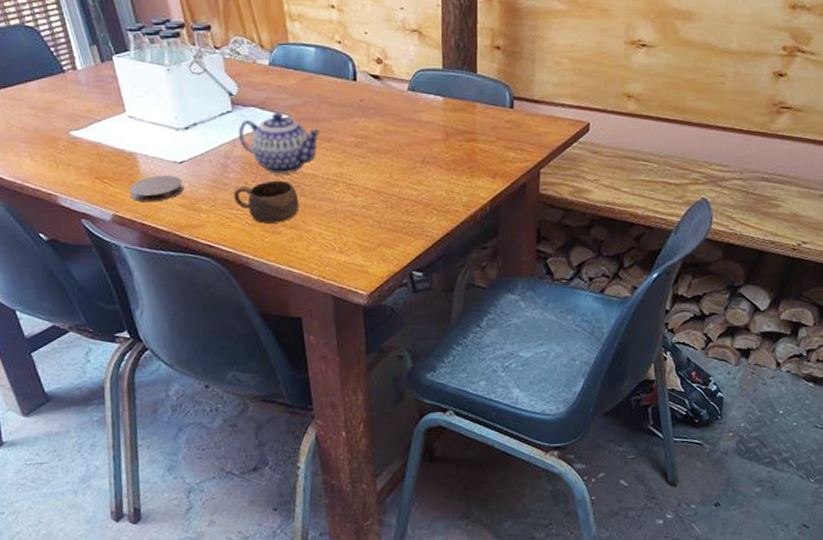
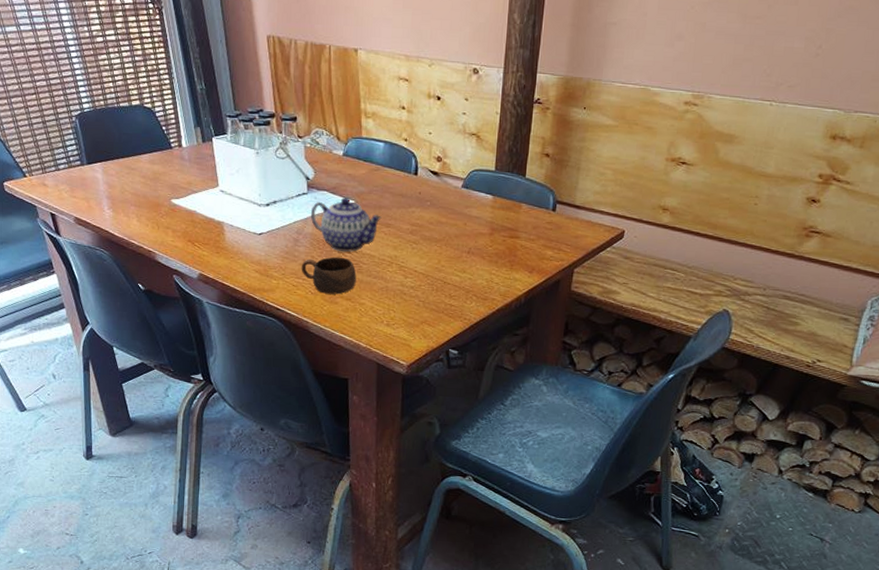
coaster: present [129,176,183,203] -> none [214,244,260,266]

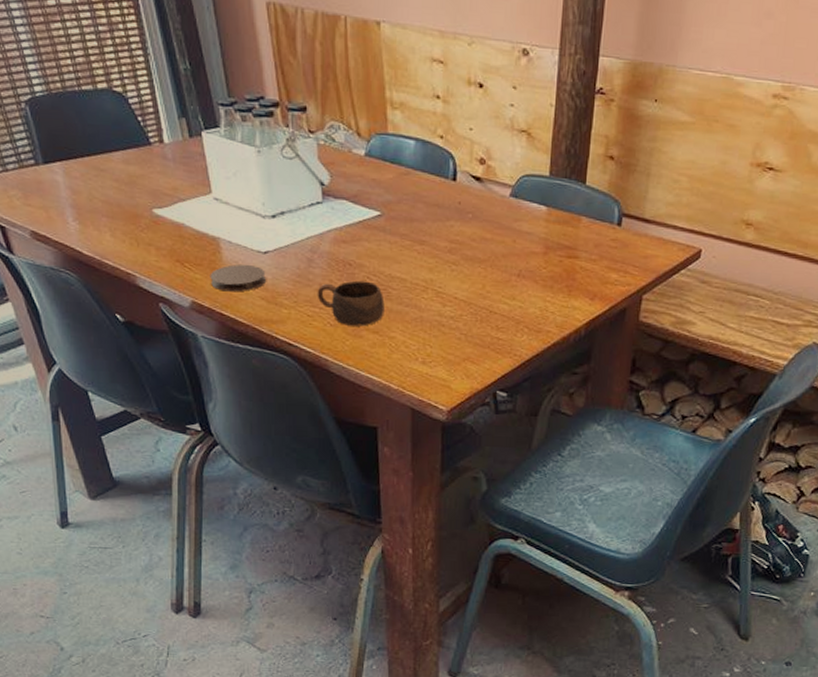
coaster: none [214,244,260,266] -> present [210,264,266,292]
teapot: present [310,197,382,252] -> none [326,208,414,275]

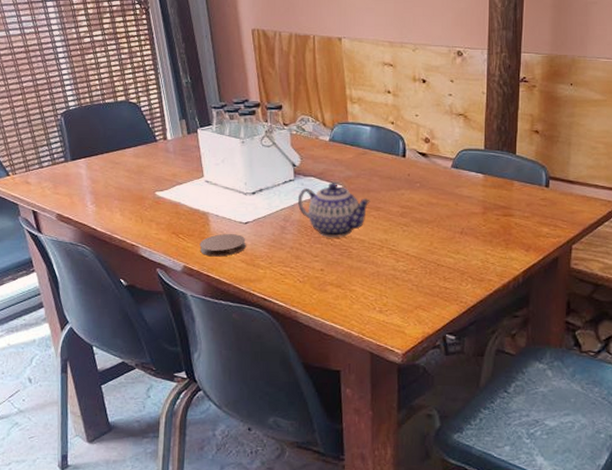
cup: present [317,280,385,327] -> none [288,243,346,282]
teapot: none [326,208,414,275] -> present [297,183,371,237]

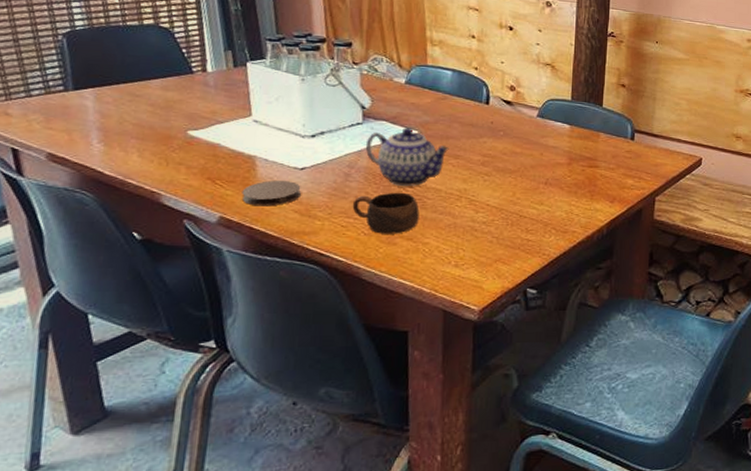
cup: none [288,243,346,282] -> present [352,192,420,234]

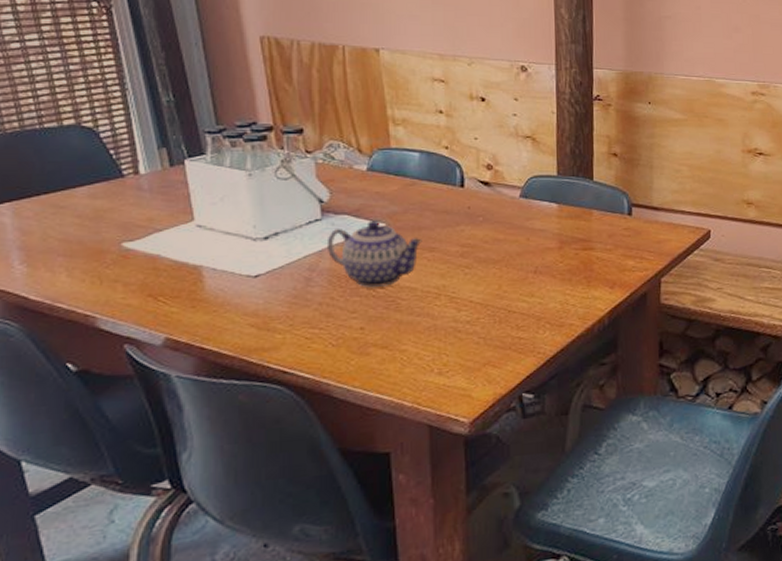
coaster: present [241,180,301,207] -> none [189,291,256,323]
cup: present [352,192,420,234] -> none [316,294,394,344]

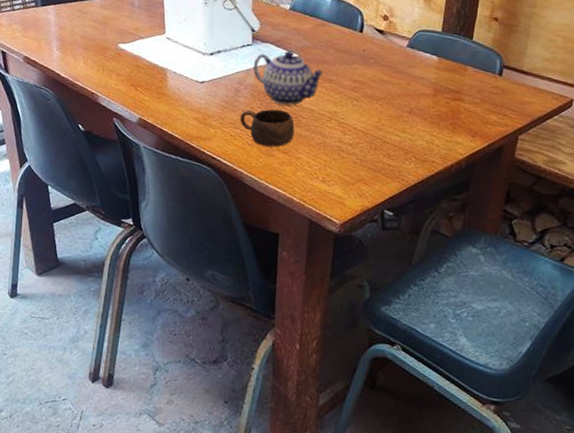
cup: none [316,294,394,344] -> present [239,109,295,147]

